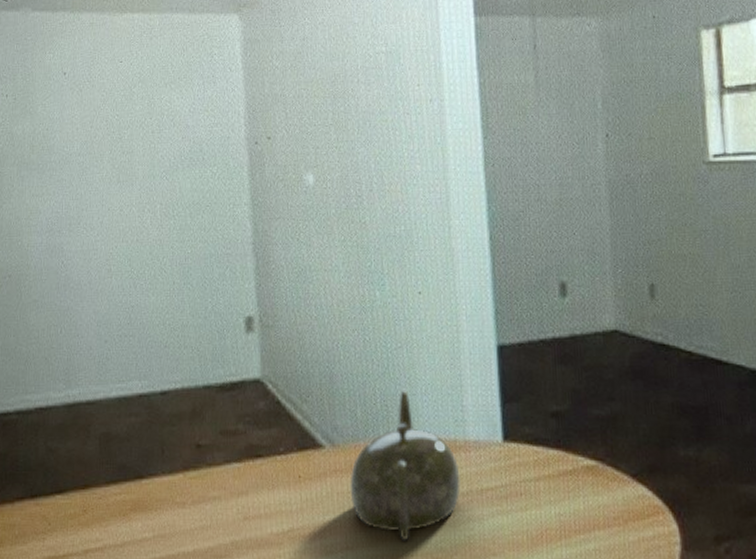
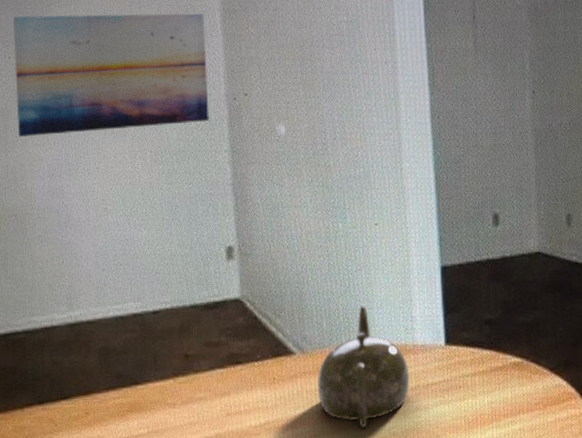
wall art: none [11,44,228,187] -> present [12,13,210,138]

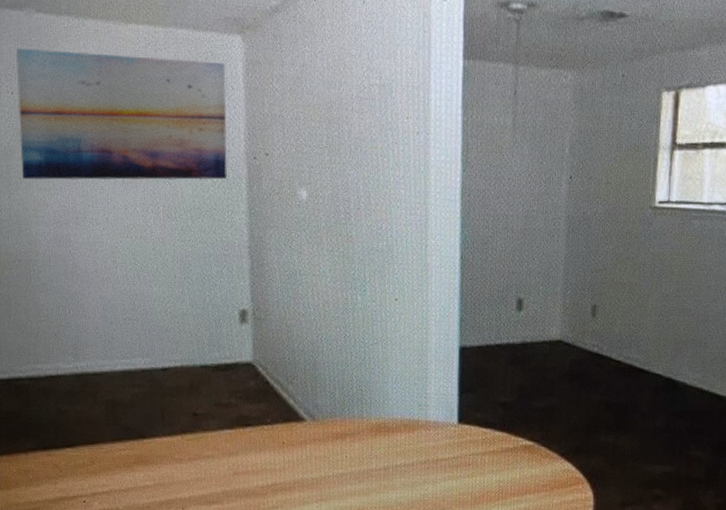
teapot: present [317,303,410,428] -> none [326,377,420,496]

